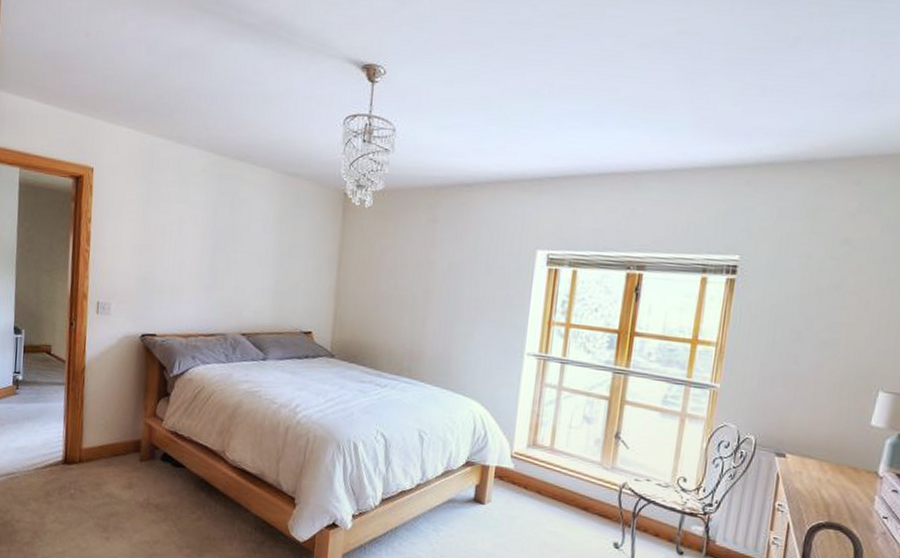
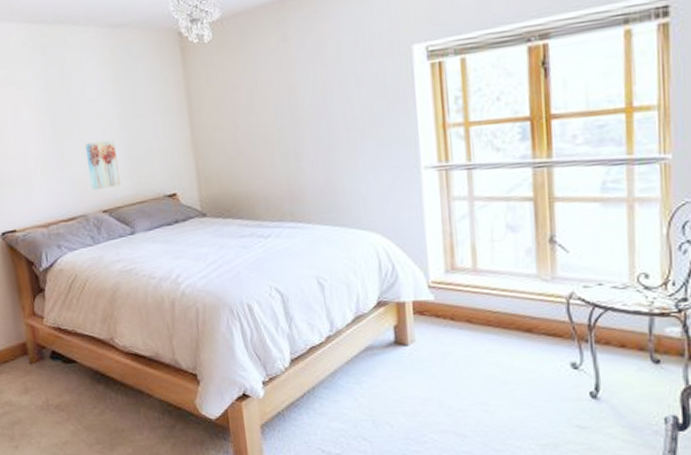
wall art: none [236,270,267,315] -> present [84,140,120,191]

